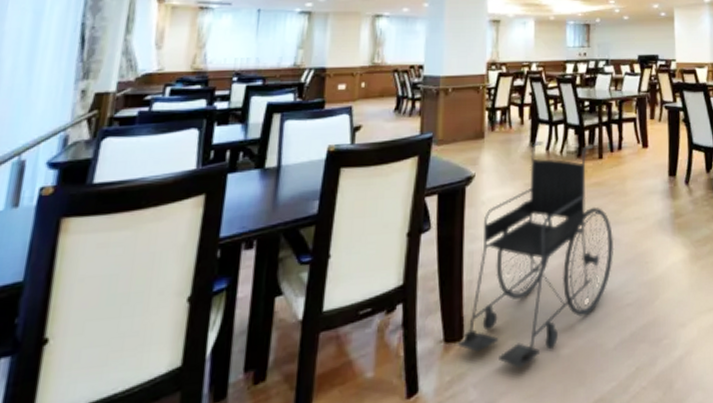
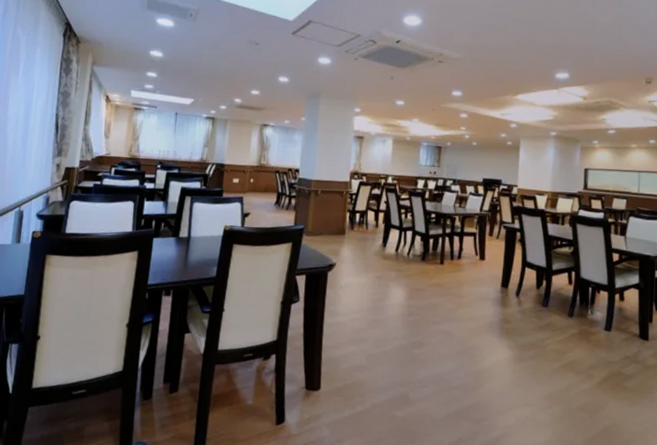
wheelchair: present [457,141,614,369] -> none [315,243,448,420]

